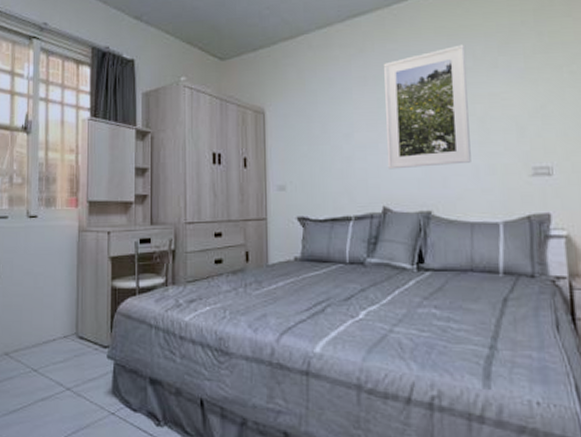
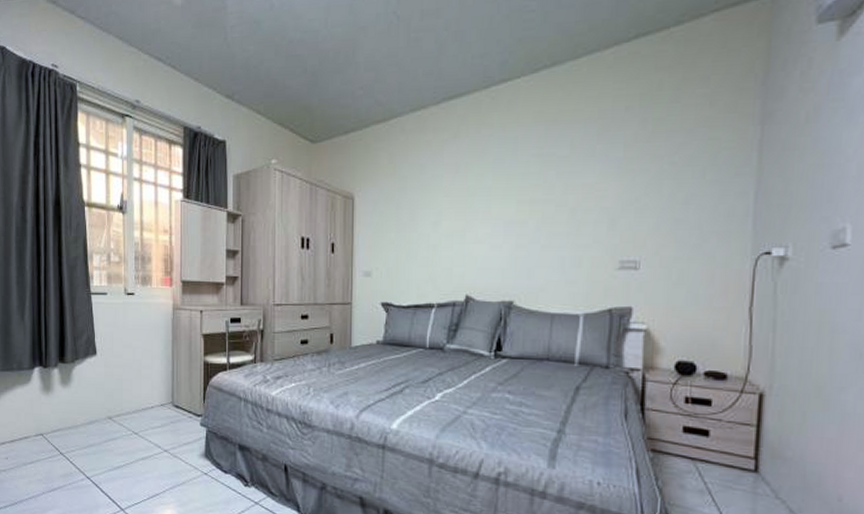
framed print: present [384,44,471,170] -> none [473,131,564,259]

